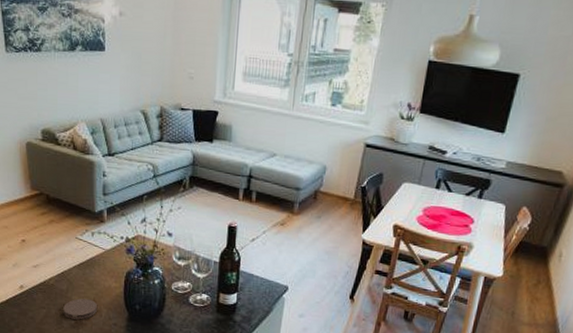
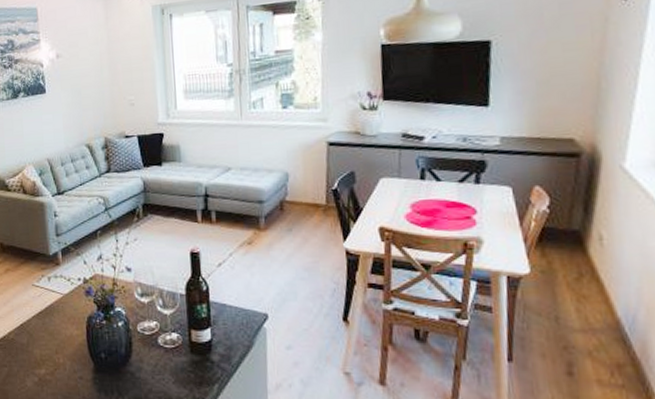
coaster: present [63,298,97,320] -> none [25,352,60,376]

